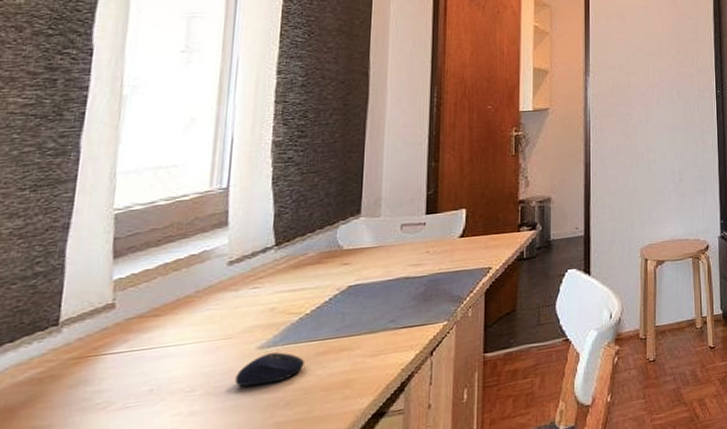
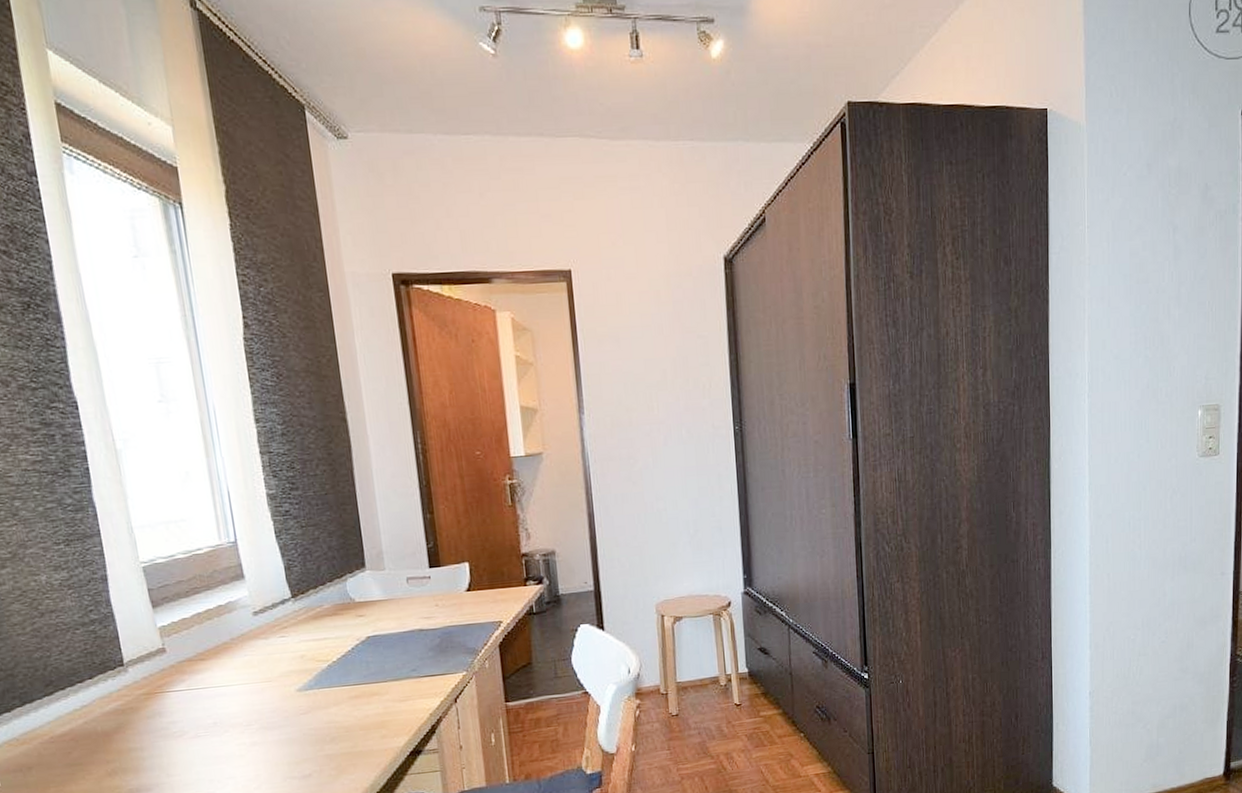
computer mouse: present [234,352,304,387] -> none [283,695,341,724]

